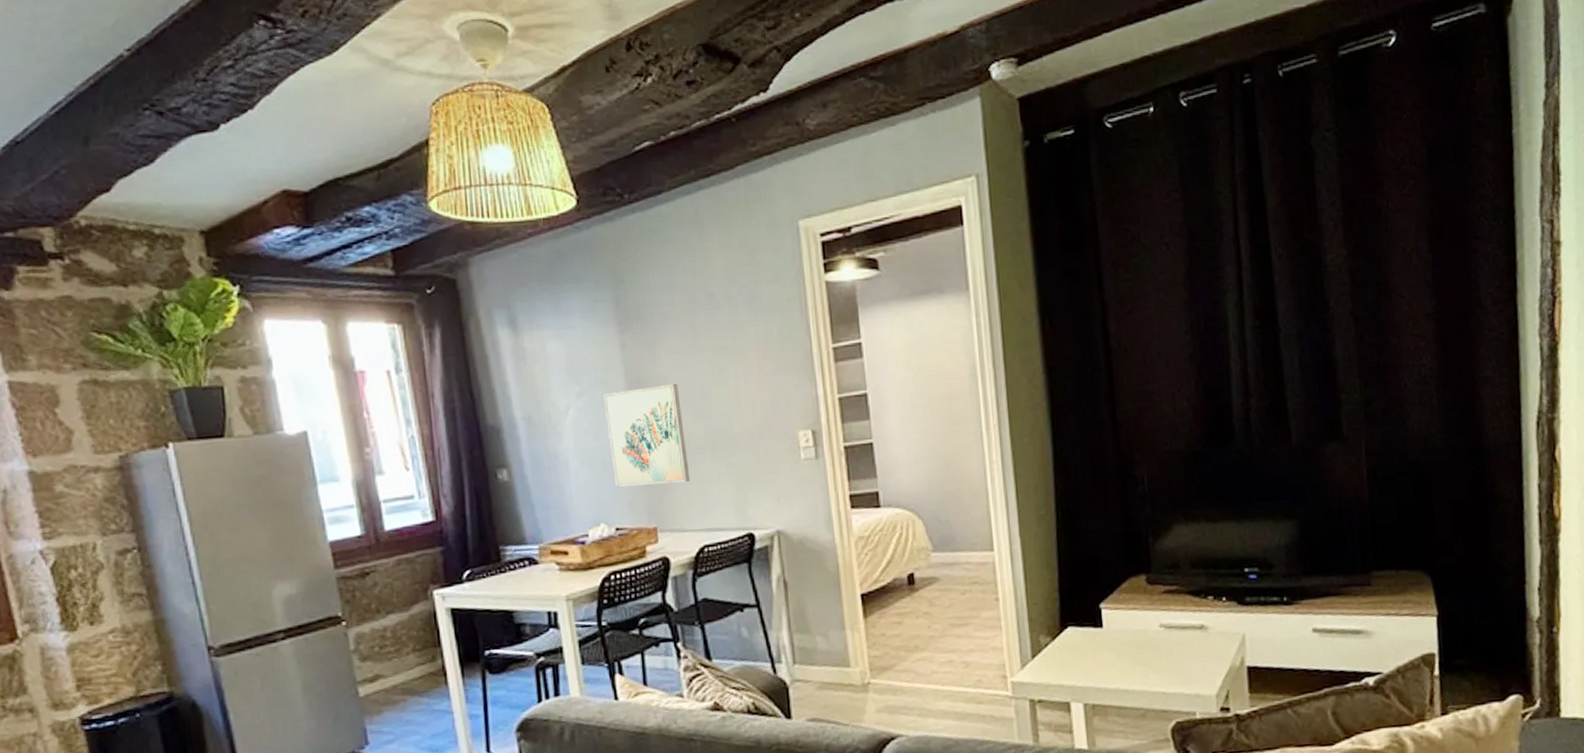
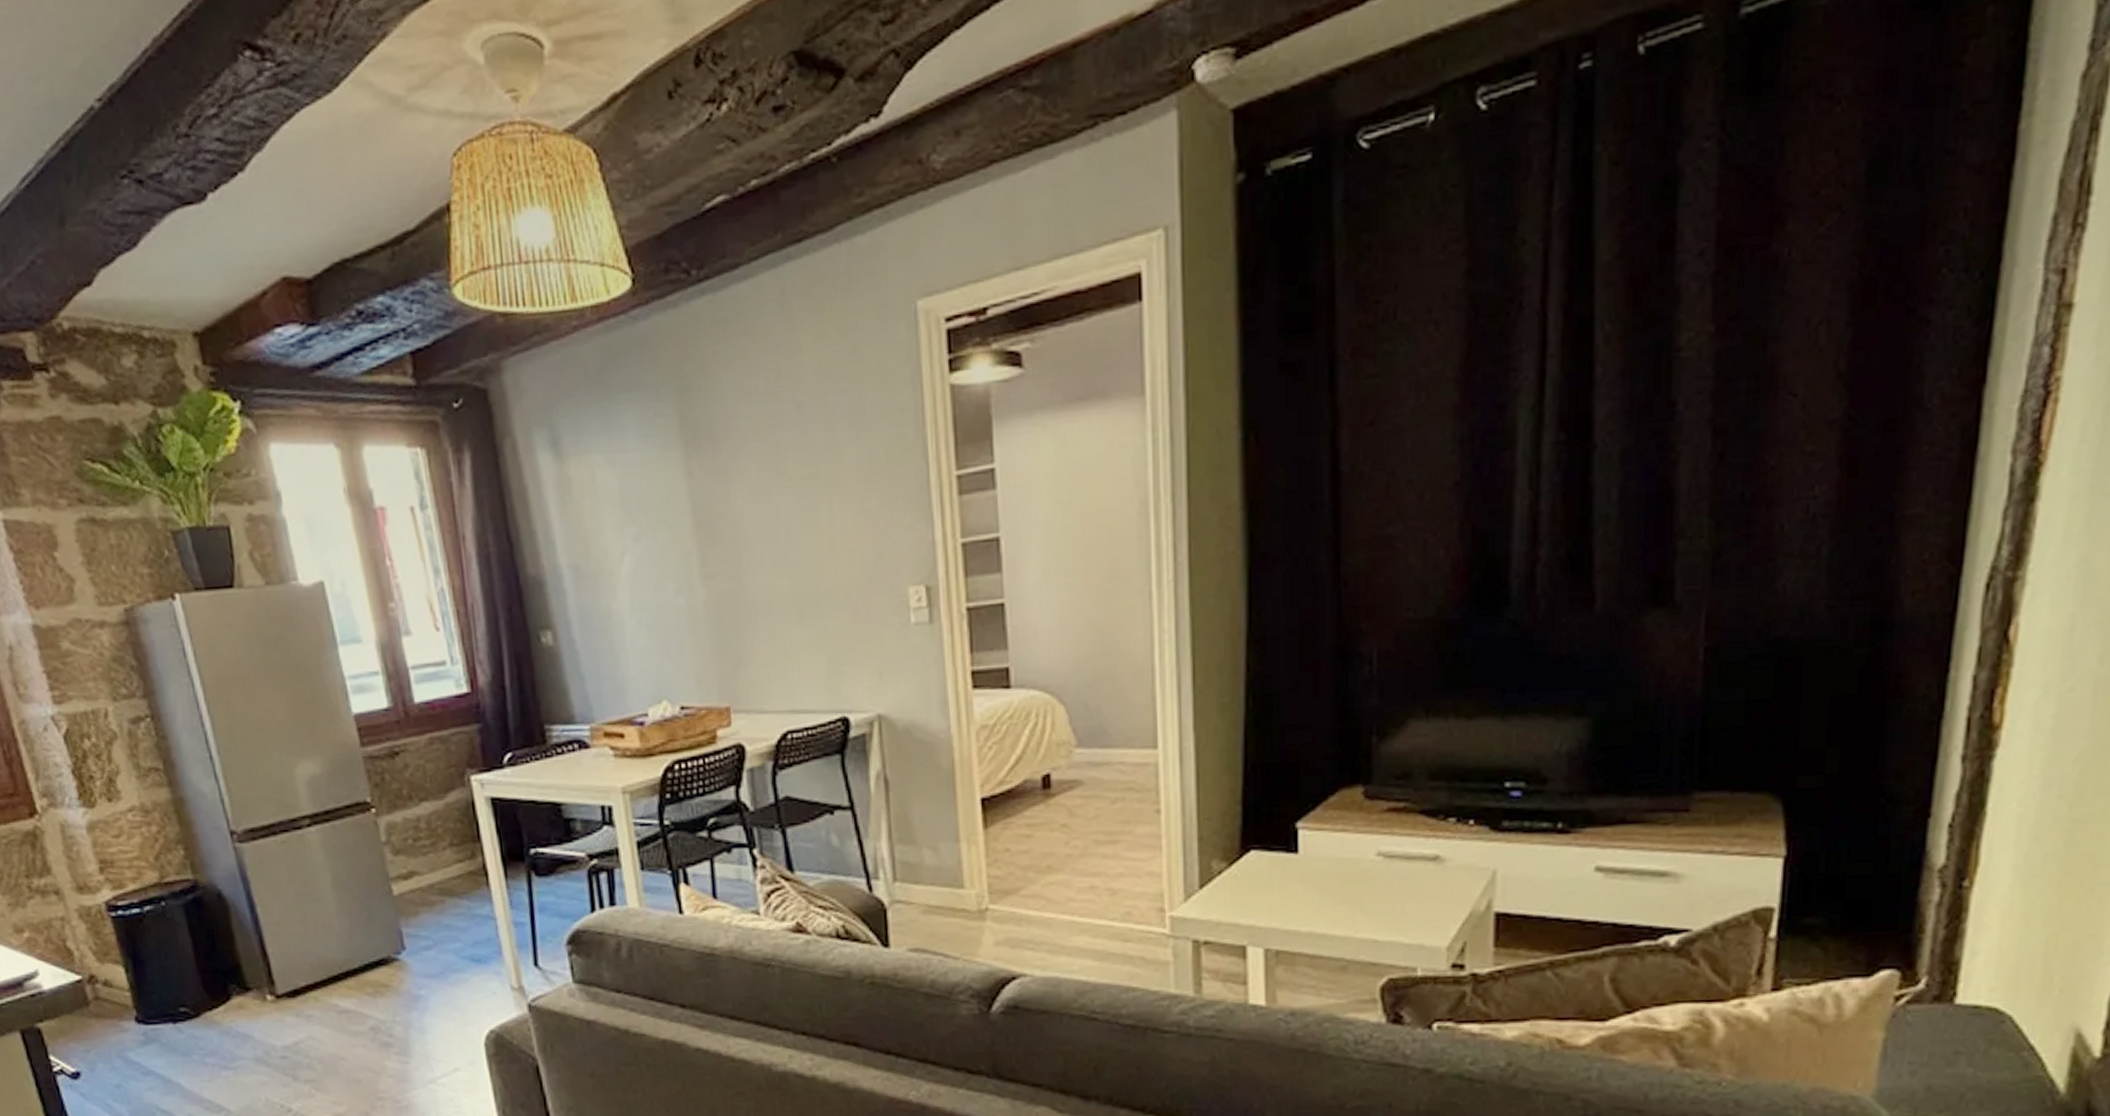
wall art: present [603,383,691,487] -> none [665,523,772,655]

